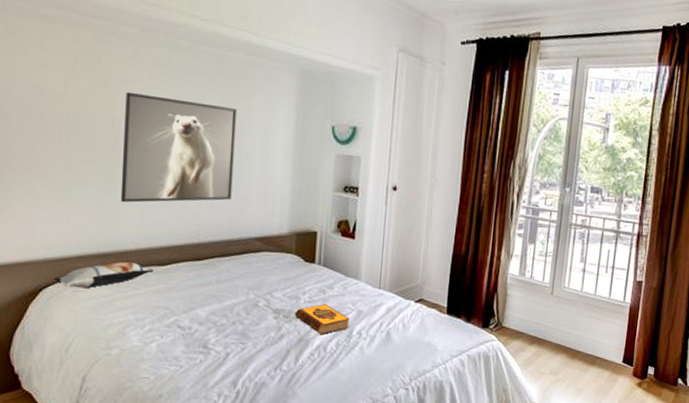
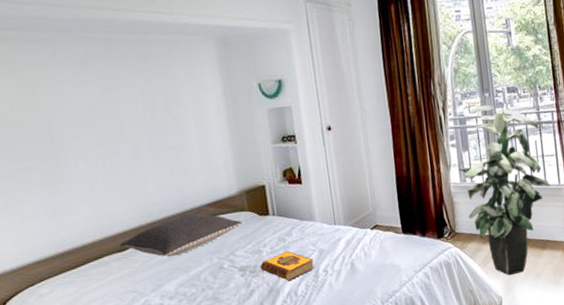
pillow: present [53,262,154,289] -> none [15,255,115,294]
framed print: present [120,91,237,203] -> none [52,86,177,200]
pillow: none [160,244,287,283] -> present [119,213,243,257]
indoor plant: none [519,199,616,385] -> present [458,105,550,276]

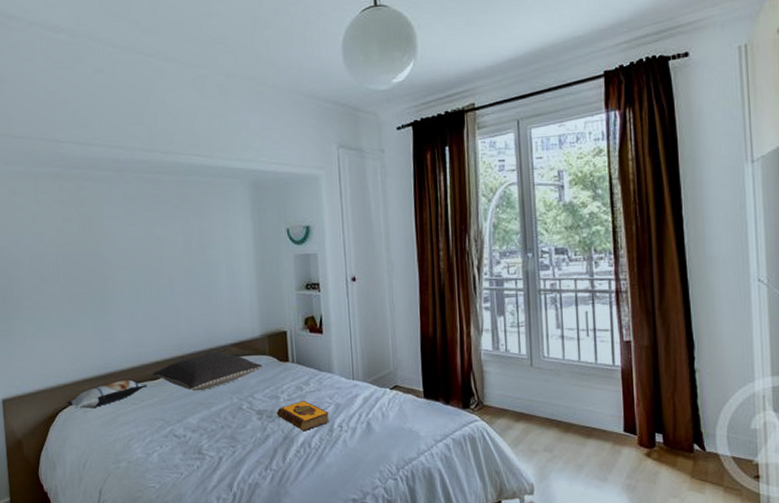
pillow: none [15,255,115,294] -> present [66,380,148,409]
indoor plant: present [458,105,550,276] -> none [491,266,601,462]

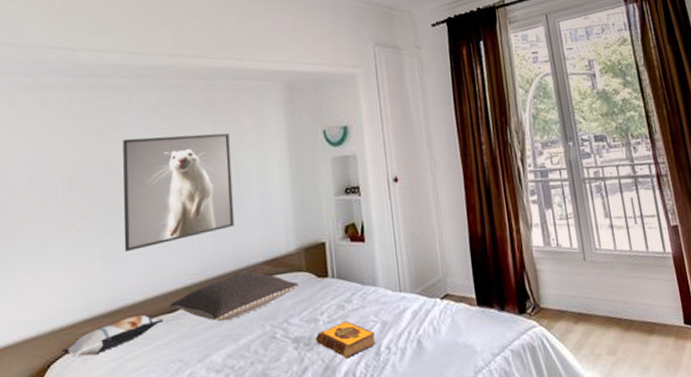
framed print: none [107,226,206,327] -> present [123,132,234,253]

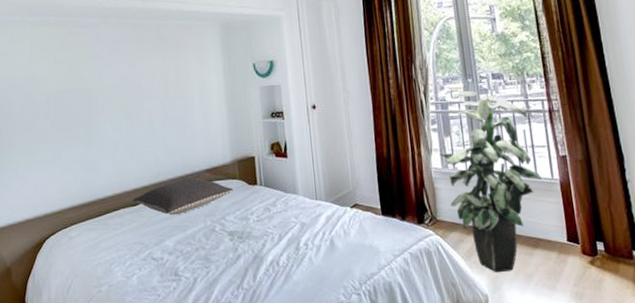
pillow: present [61,315,164,357] -> none [53,207,128,236]
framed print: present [123,132,234,253] -> none [93,64,182,158]
hardback book: present [316,320,376,359] -> none [247,220,296,251]
indoor plant: none [541,155,653,367] -> present [440,90,542,273]

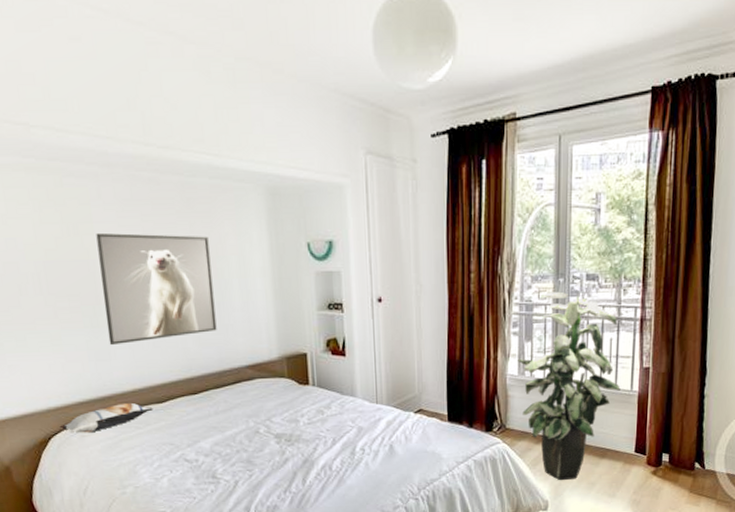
pillow: none [53,207,128,236] -> present [59,403,153,433]
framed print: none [93,64,182,158] -> present [96,232,217,346]
pillow: present [132,178,234,216] -> none [157,374,281,415]

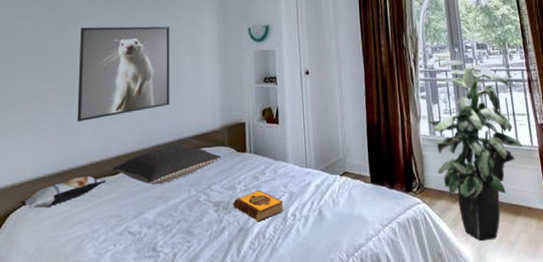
pillow: none [157,374,281,415] -> present [112,144,222,185]
hardback book: none [297,423,351,455] -> present [234,189,283,222]

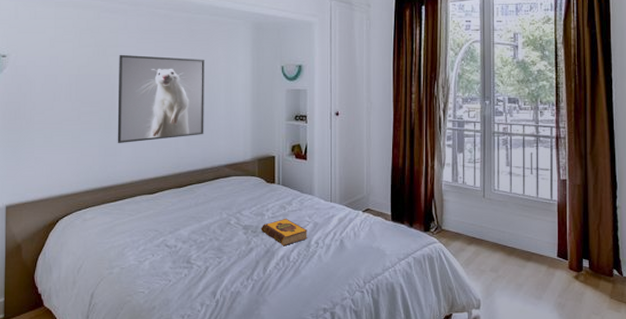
pillow: present [19,176,106,209] -> none [67,193,145,218]
pillow: present [112,144,222,185] -> none [150,172,252,206]
indoor plant: present [428,59,522,242] -> none [451,111,542,281]

